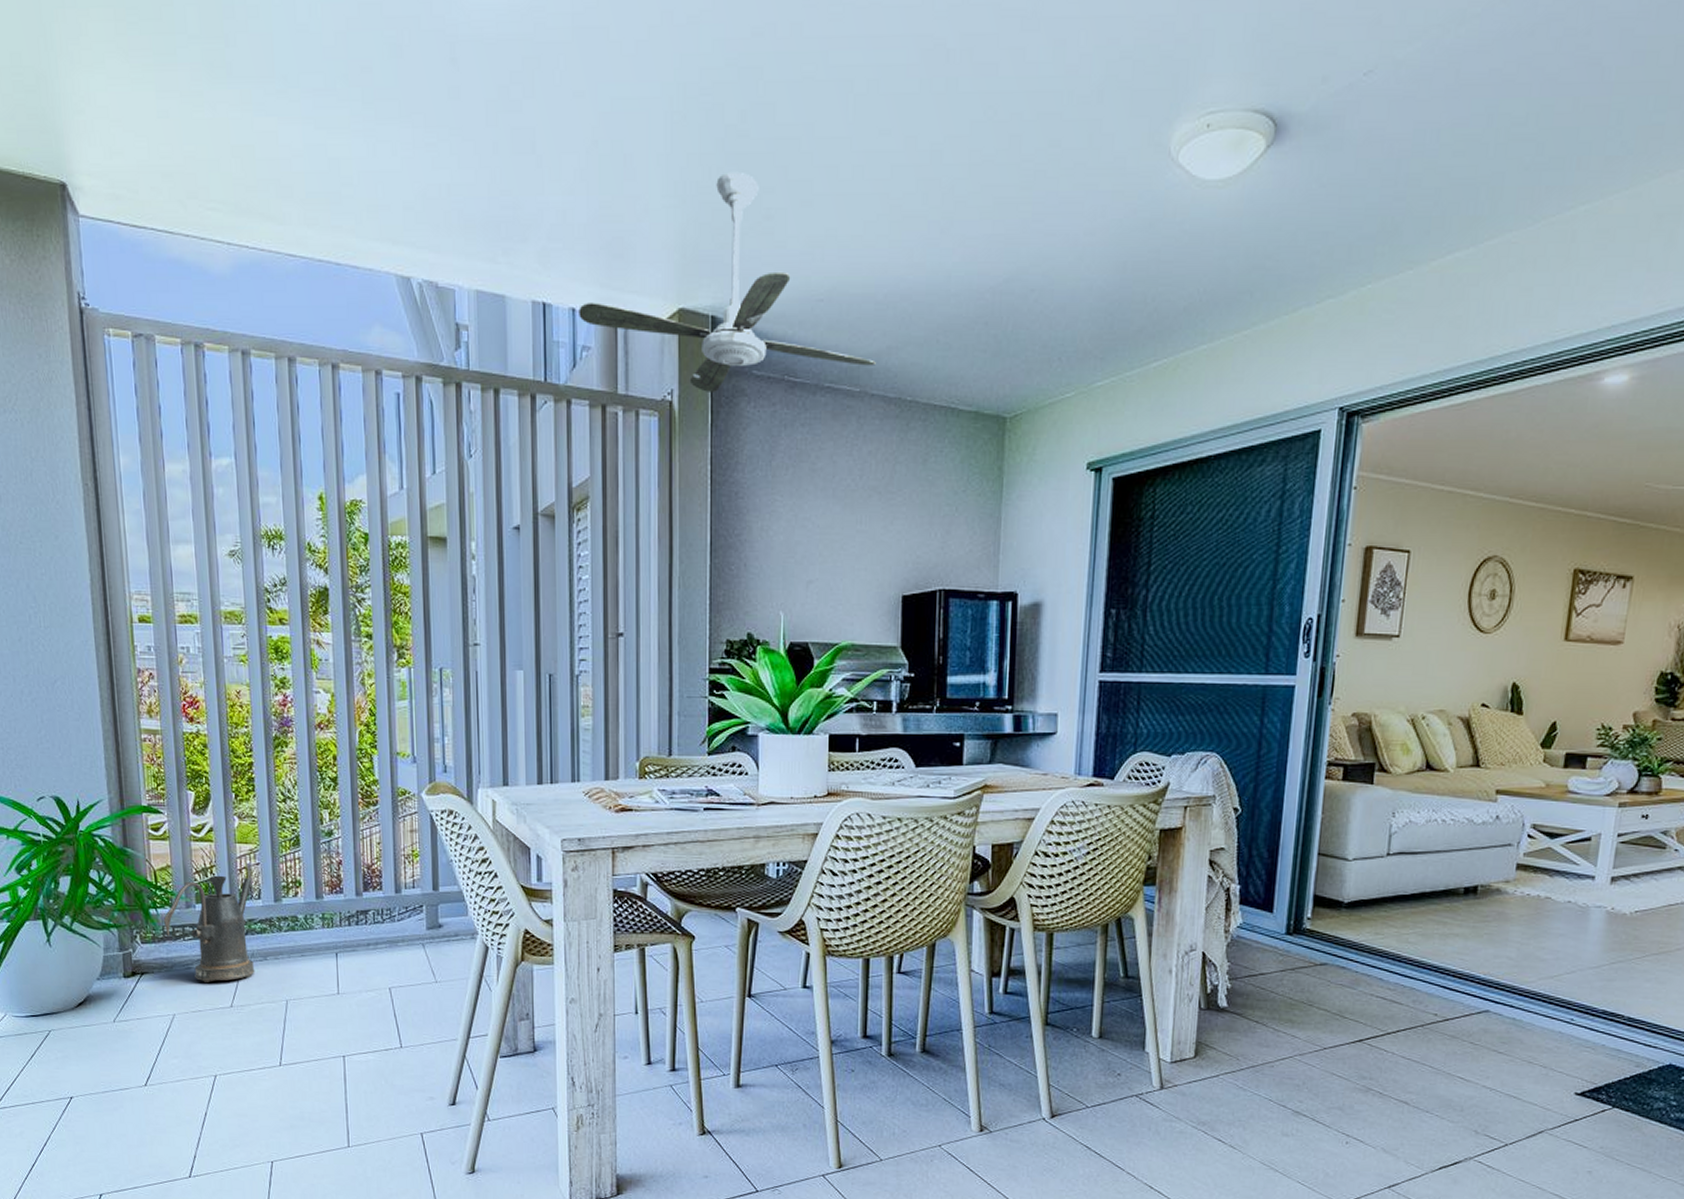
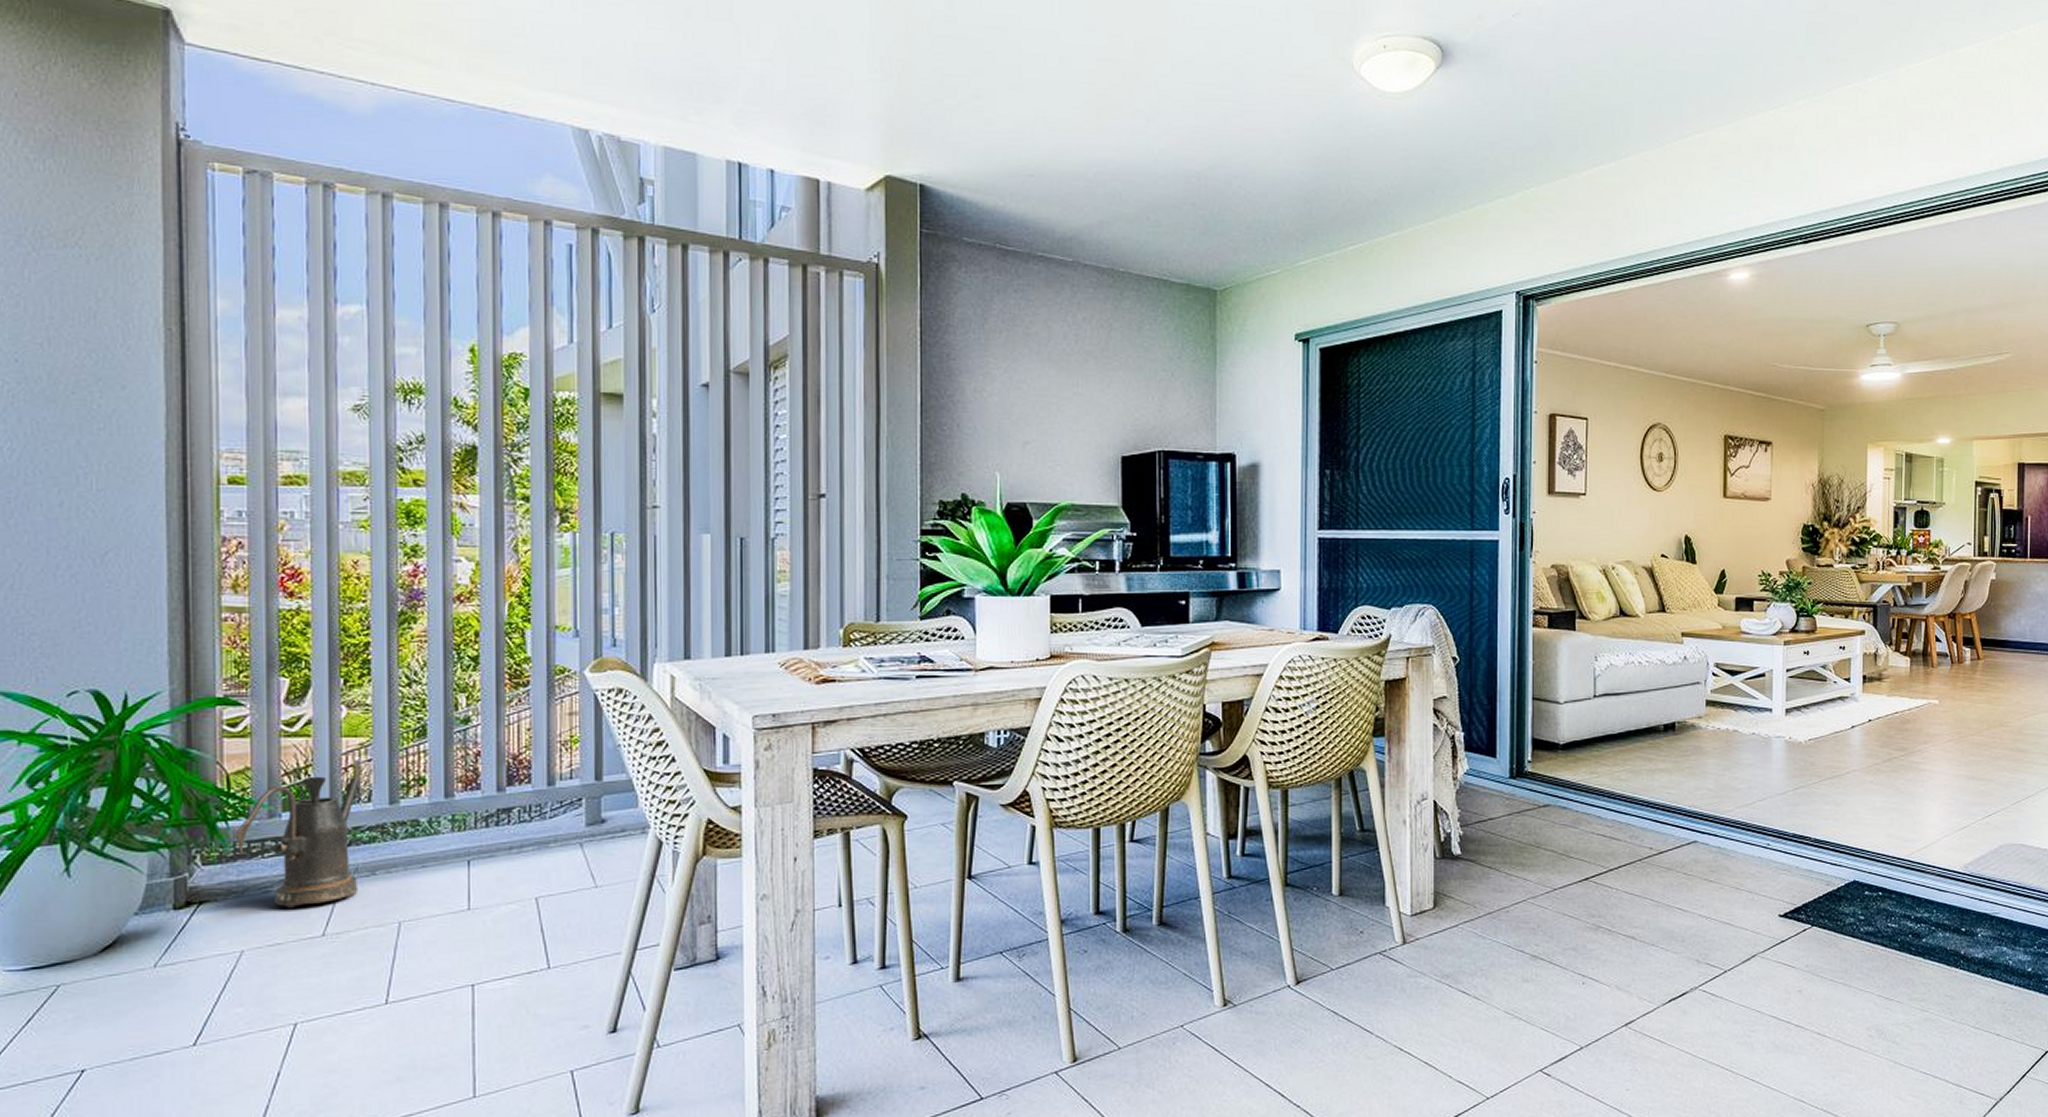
ceiling fan: present [579,171,876,392] -> none [778,52,1088,257]

